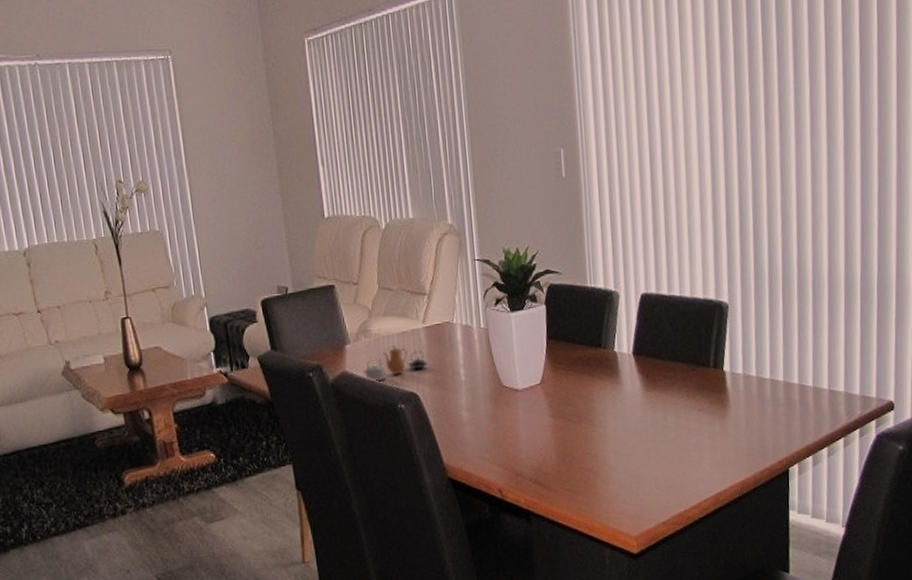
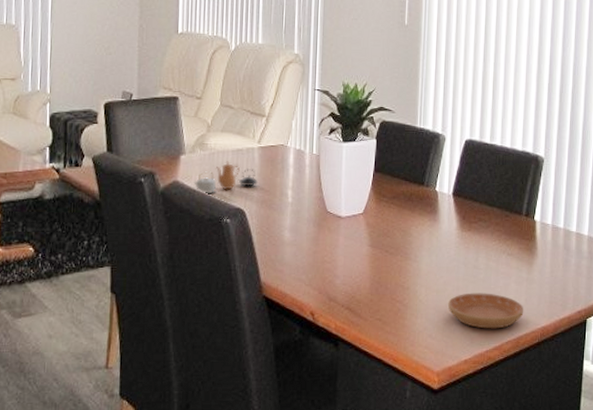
saucer: none [639,451,721,489] -> present [447,293,524,329]

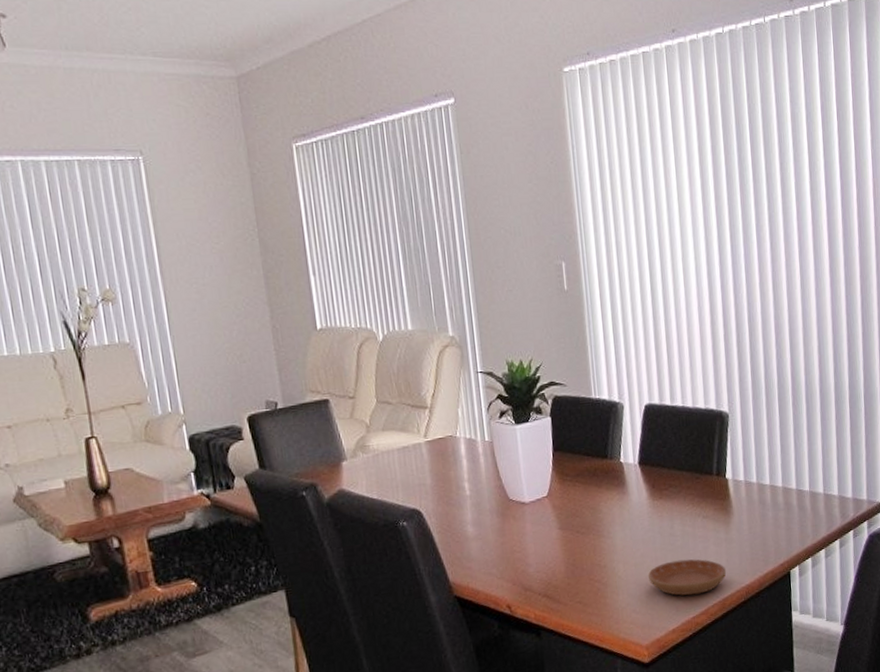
teapot: present [193,161,259,193] -> none [360,461,432,499]

